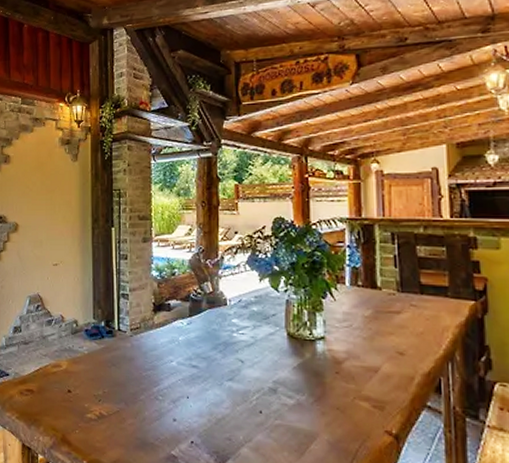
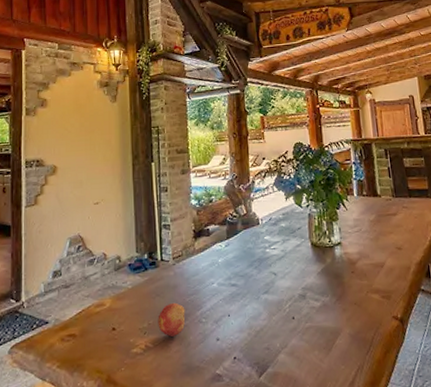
fruit: none [113,374,141,409] -> present [158,302,186,337]

